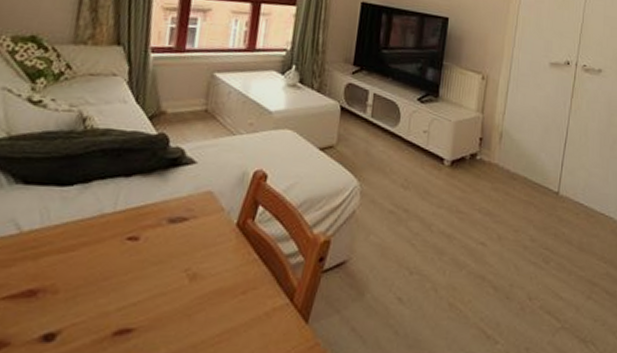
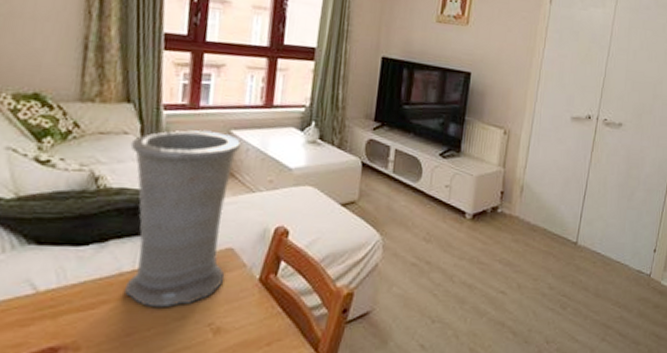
vase: none [105,72,223,252] -> present [125,130,241,308]

